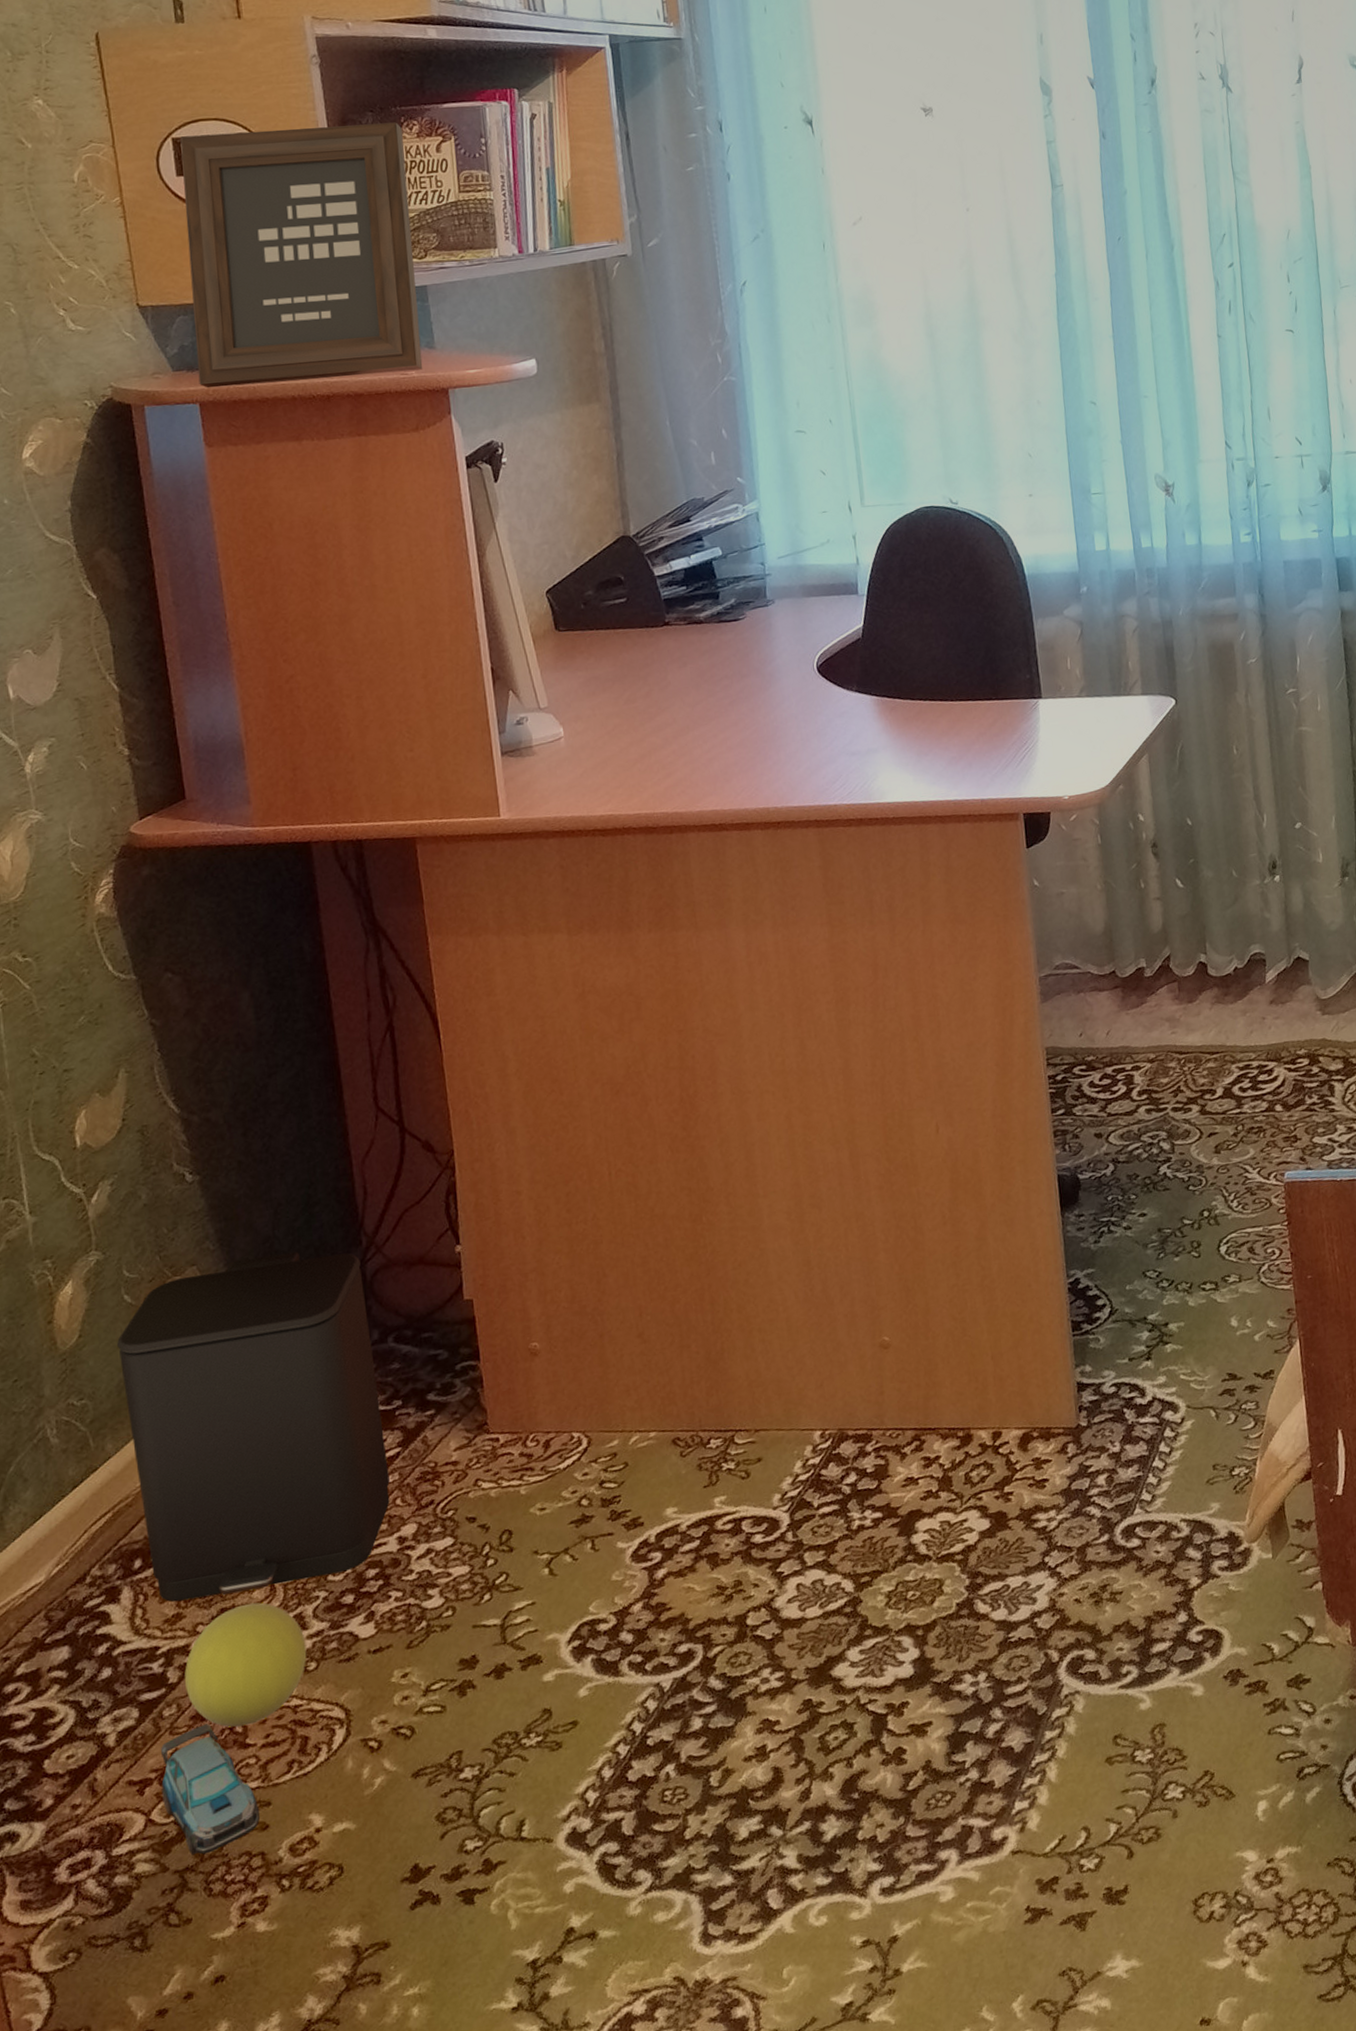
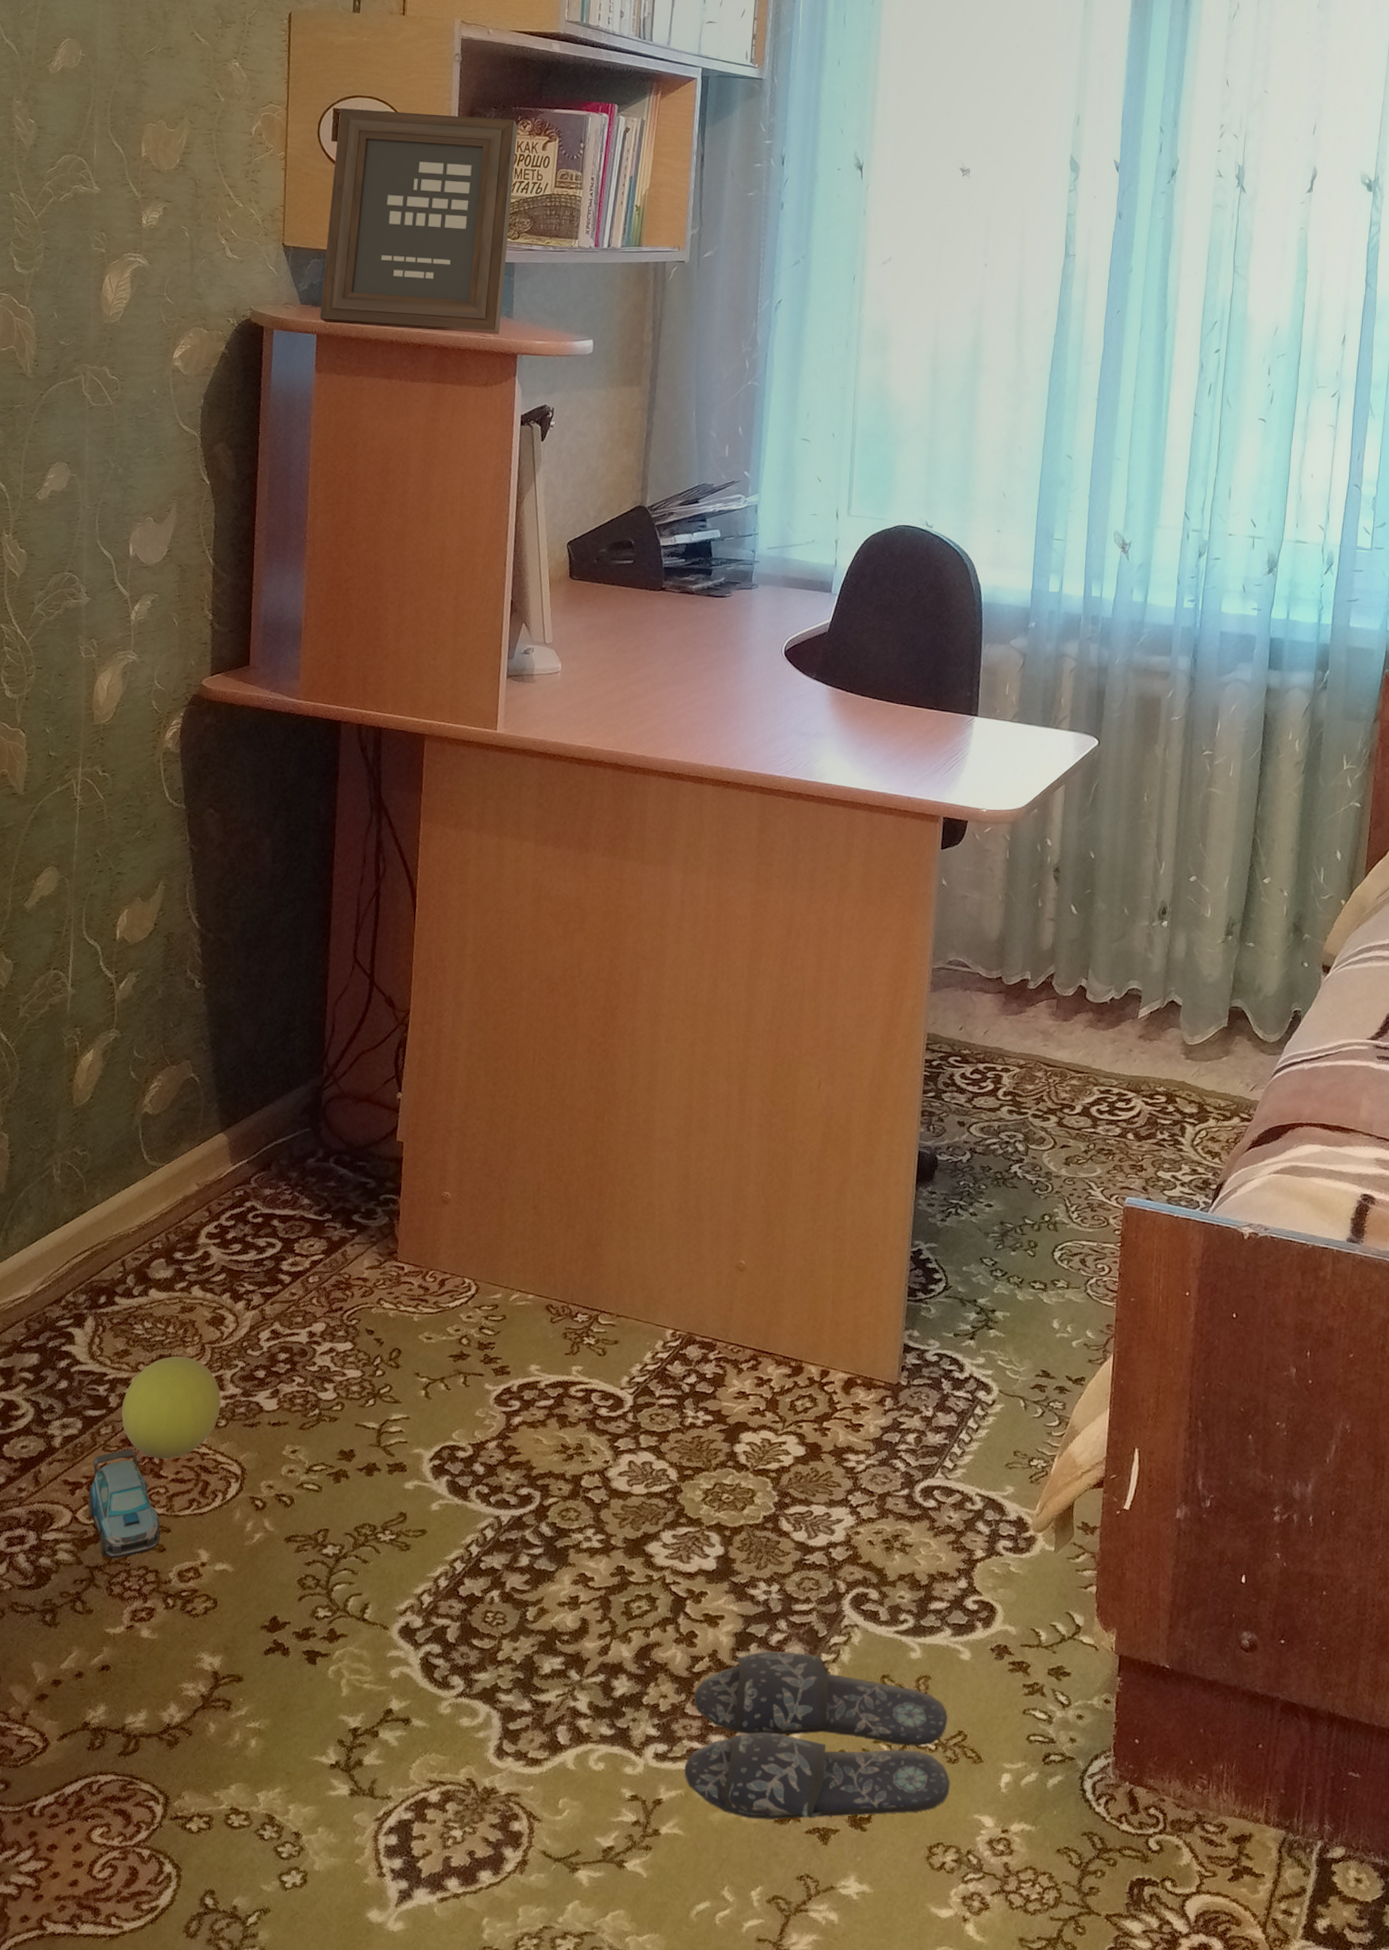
pedal bin: present [117,1252,390,1602] -> none [113,1063,319,1350]
slippers: none [914,1735,1206,1929] -> present [684,1651,950,1820]

